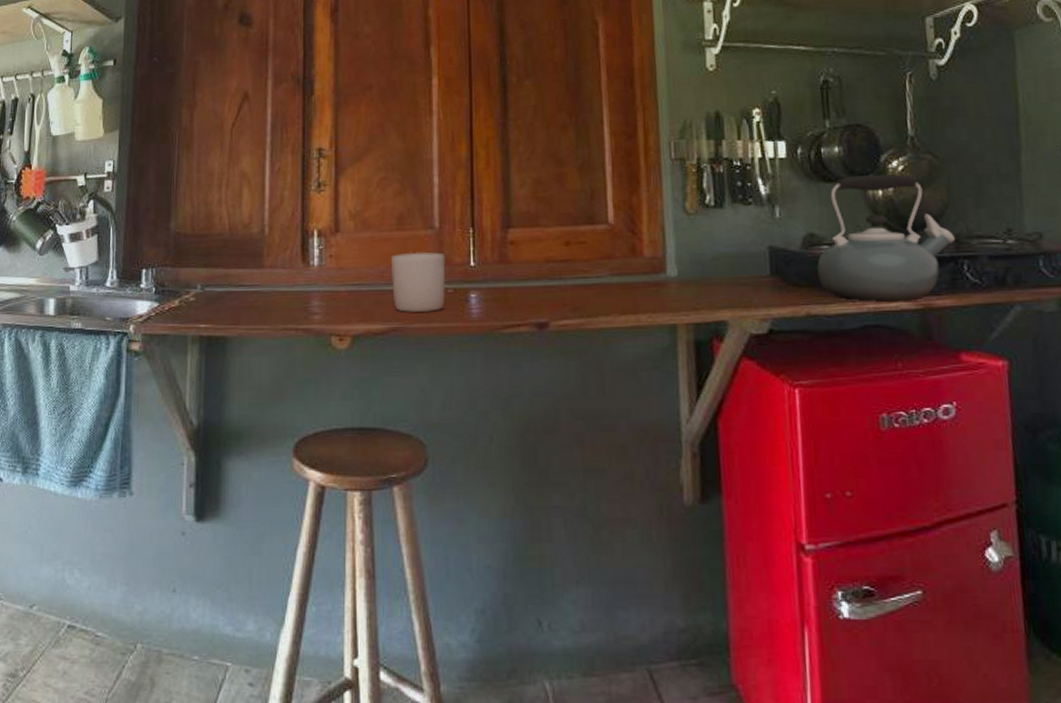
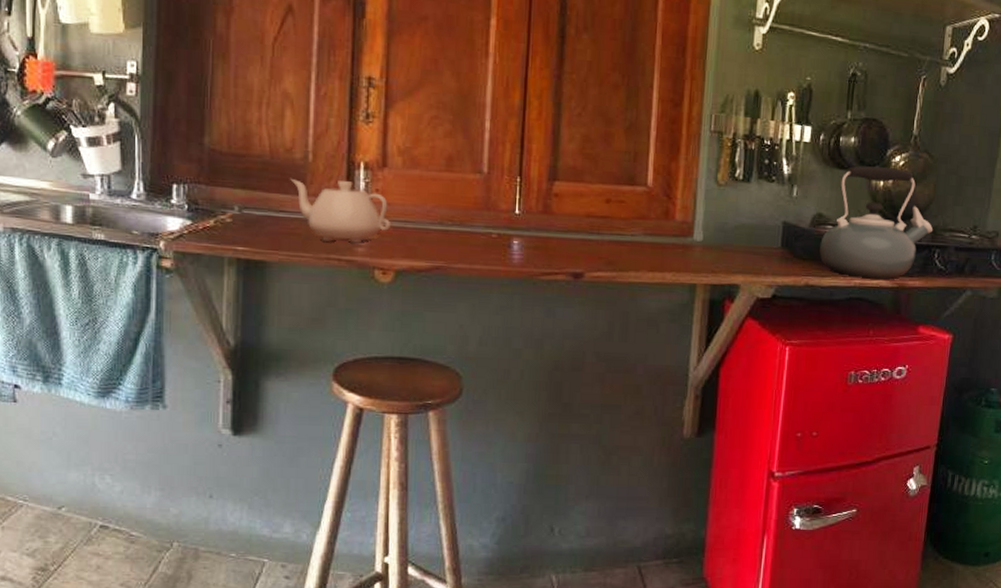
teapot: none [247,249,346,313] -> present [289,178,392,243]
mug: present [390,251,446,313] -> none [437,194,492,255]

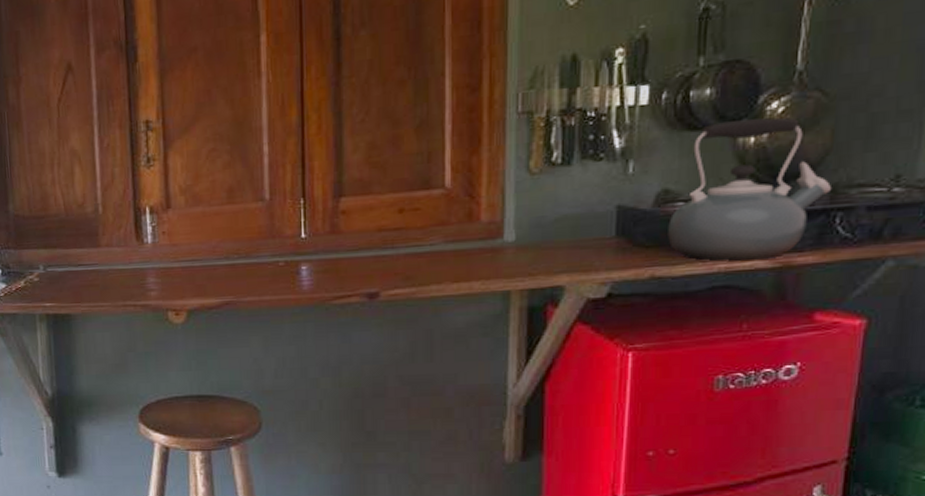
teapot: present [289,178,392,243] -> none [83,226,180,290]

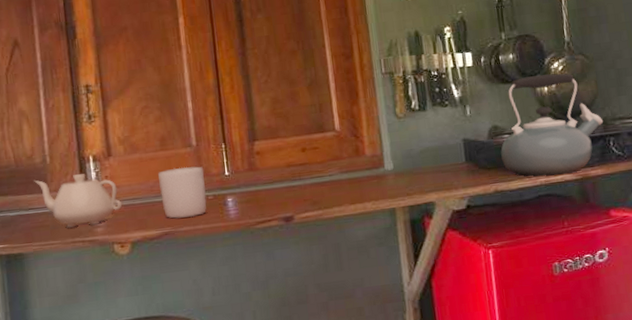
teapot: none [83,226,180,290] -> present [33,173,123,229]
mug: none [221,225,277,287] -> present [157,166,207,219]

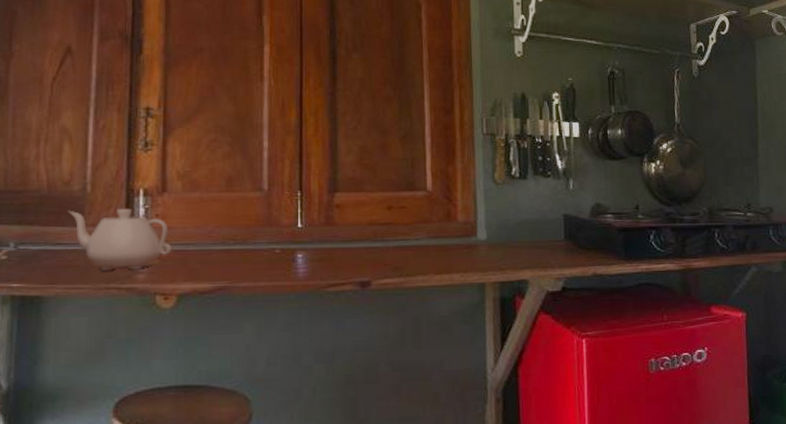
mug: present [157,166,207,219] -> none [218,213,274,272]
kettle: present [500,73,604,176] -> none [602,155,710,263]

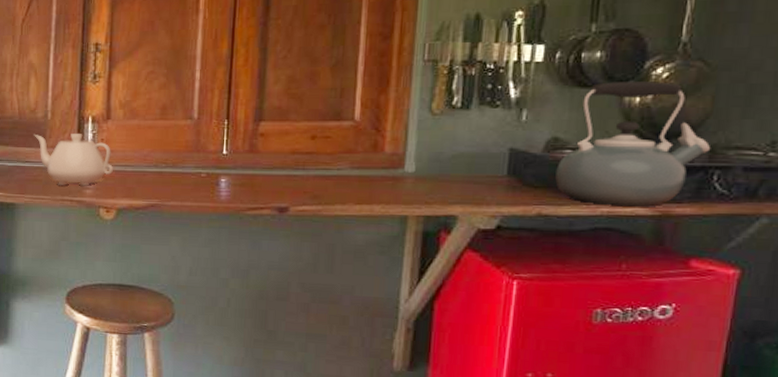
kettle: none [602,155,710,263] -> present [555,81,711,207]

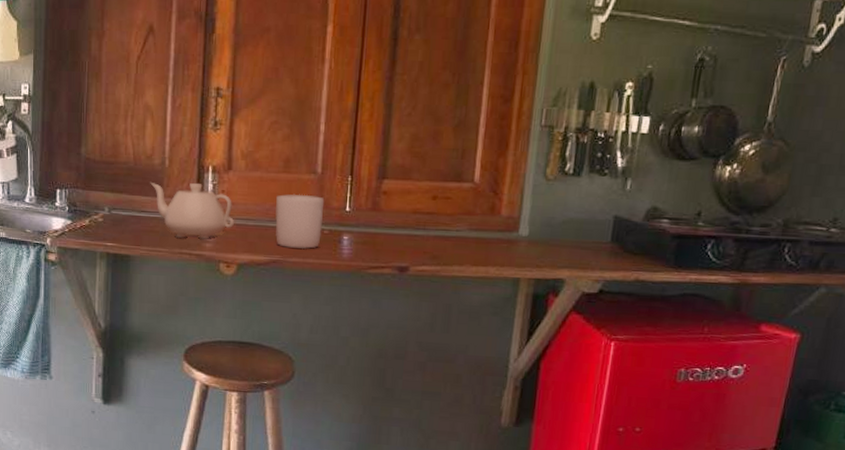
mug: none [153,139,202,193] -> present [275,194,325,250]
kettle: present [555,81,711,207] -> none [652,156,785,275]

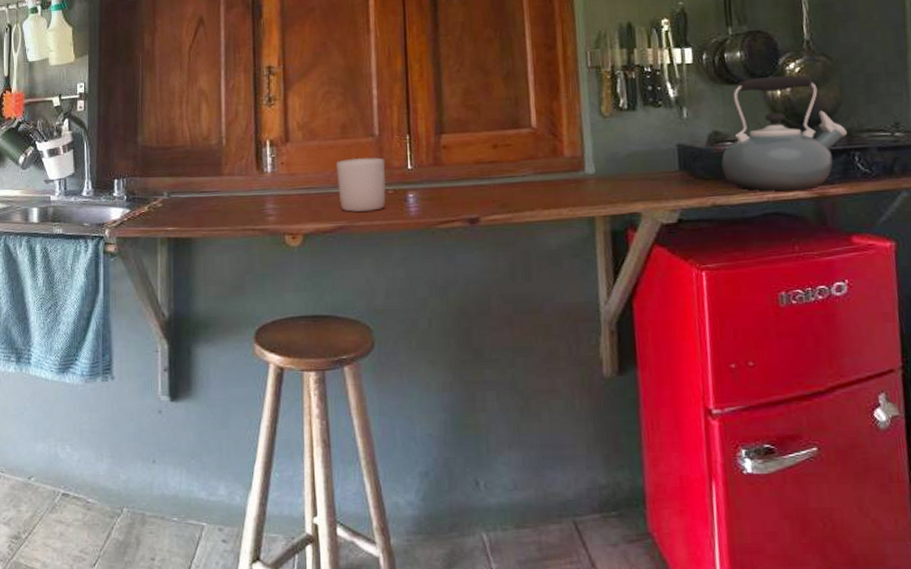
teapot: present [149,181,235,239] -> none [207,157,297,215]
kettle: none [652,156,785,275] -> present [721,75,848,191]

